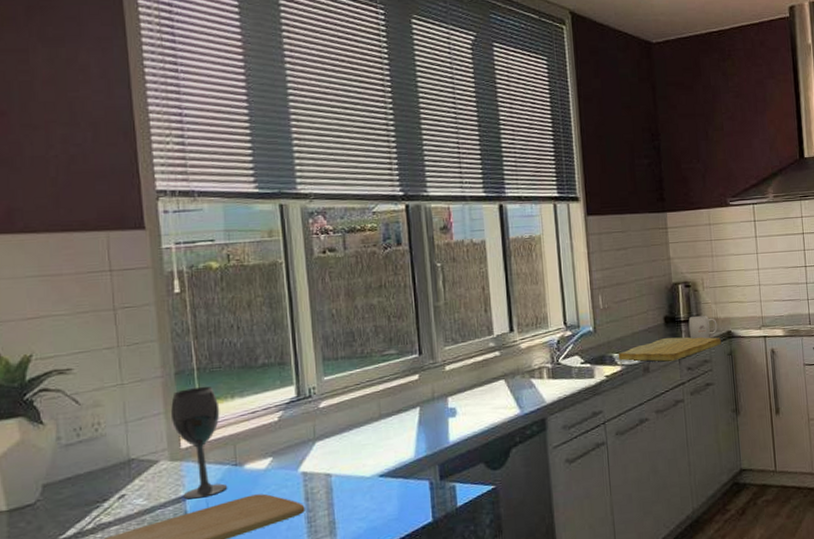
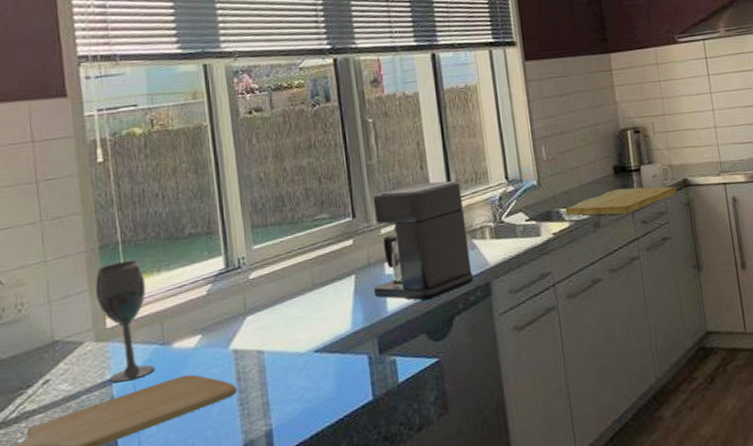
coffee maker: none [436,324,530,433] -> present [373,181,473,301]

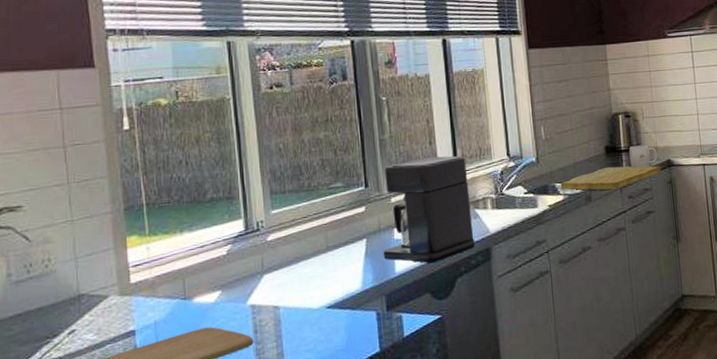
wine glass: present [95,260,156,383] -> none [119,221,177,334]

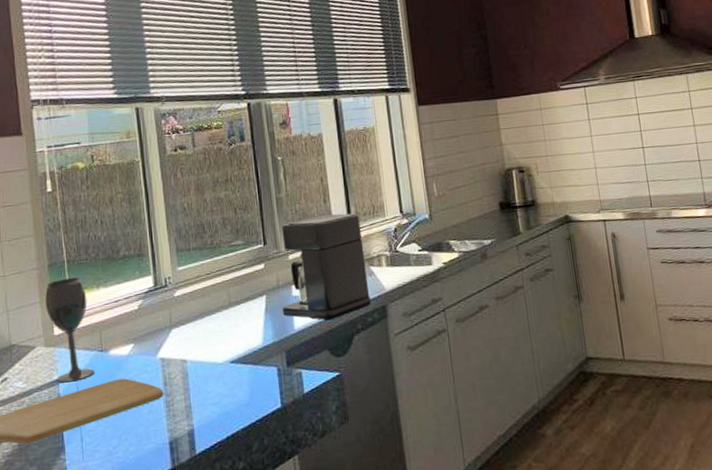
wine glass: none [119,221,177,334] -> present [44,277,95,383]
cutting board: present [560,165,661,191] -> none [454,222,559,248]
mug: present [629,144,658,169] -> none [524,200,555,225]

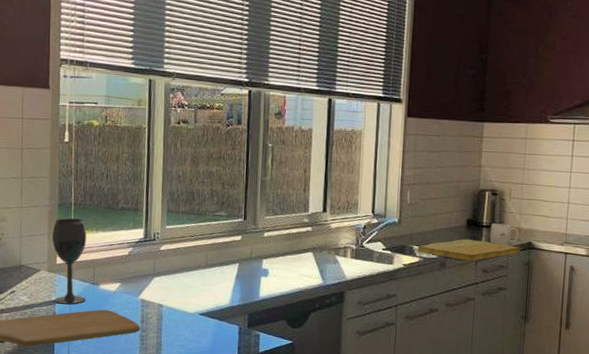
coffee maker: present [281,213,371,320] -> none [251,202,334,295]
cutting board: none [454,222,559,248] -> present [417,238,520,261]
mug: none [524,200,555,225] -> present [489,223,519,246]

